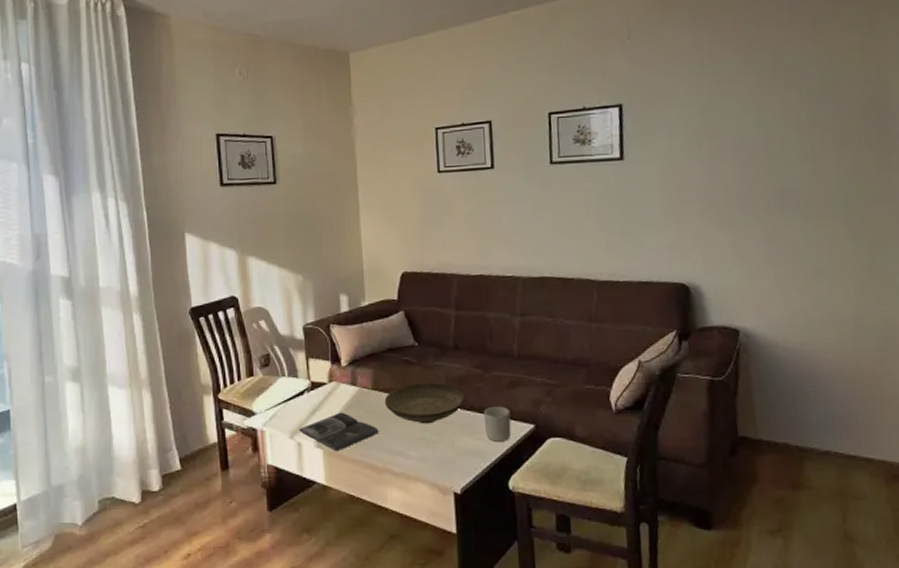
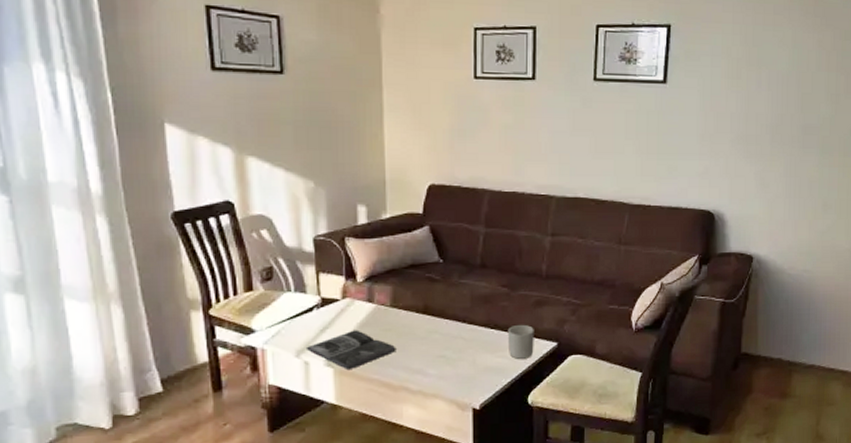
decorative bowl: present [384,382,467,424] -> none [404,301,492,342]

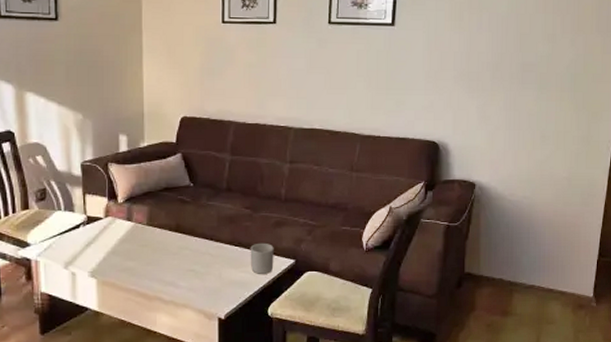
magazine: present [305,330,396,371] -> none [73,245,152,281]

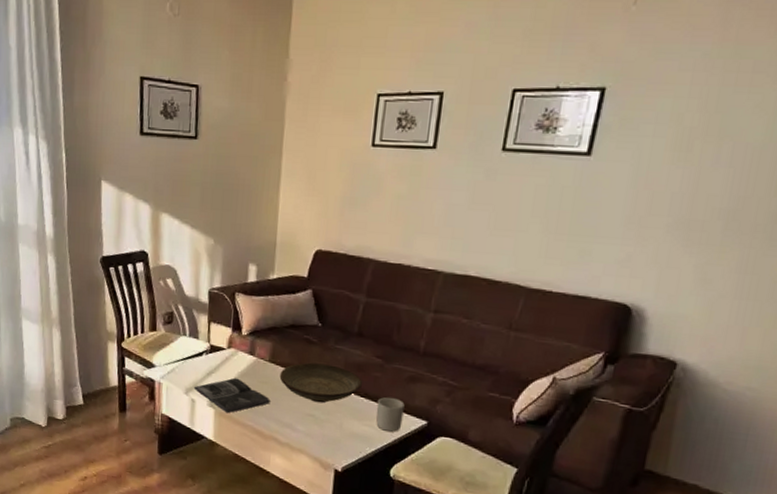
magazine: none [73,245,152,281] -> present [193,377,271,414]
decorative bowl: none [158,220,236,258] -> present [279,362,363,403]

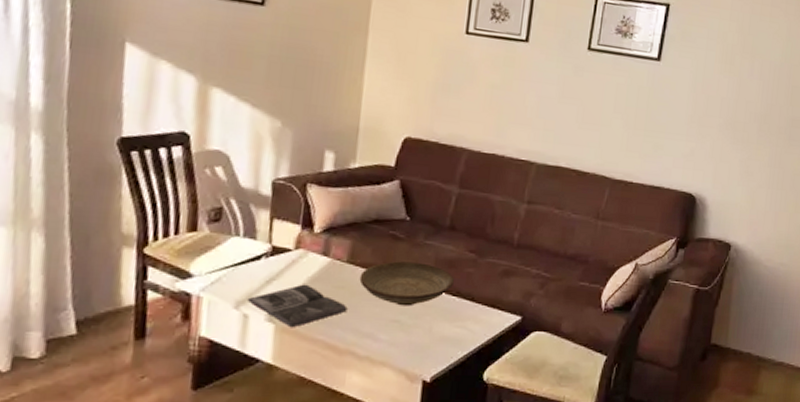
mug: present [375,397,405,432] -> none [468,293,499,331]

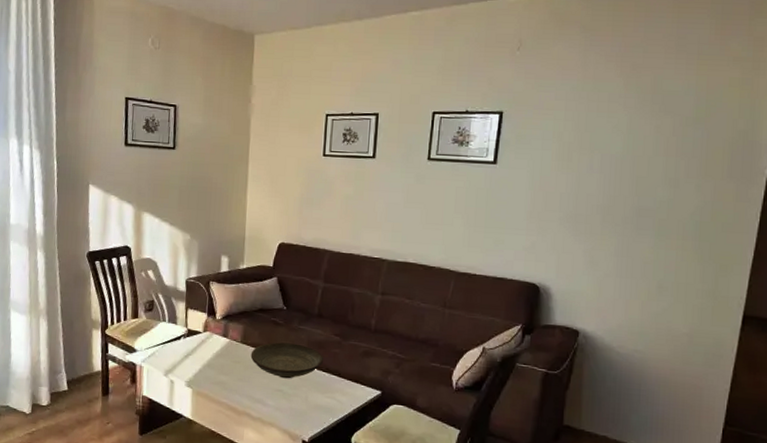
magazine: present [247,284,348,328] -> none [172,358,243,393]

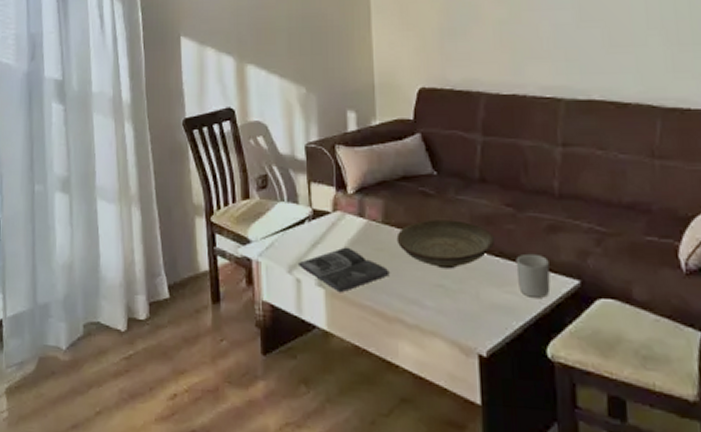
magazine: none [172,358,243,393] -> present [297,247,390,293]
mug: none [336,370,361,402] -> present [515,253,551,298]

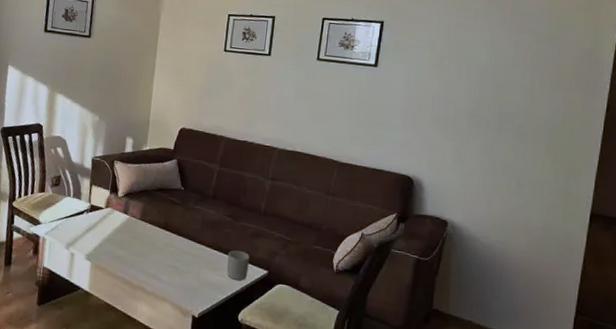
magazine: present [297,247,390,293] -> none [73,233,140,266]
decorative bowl: present [396,219,496,269] -> none [148,220,217,256]

